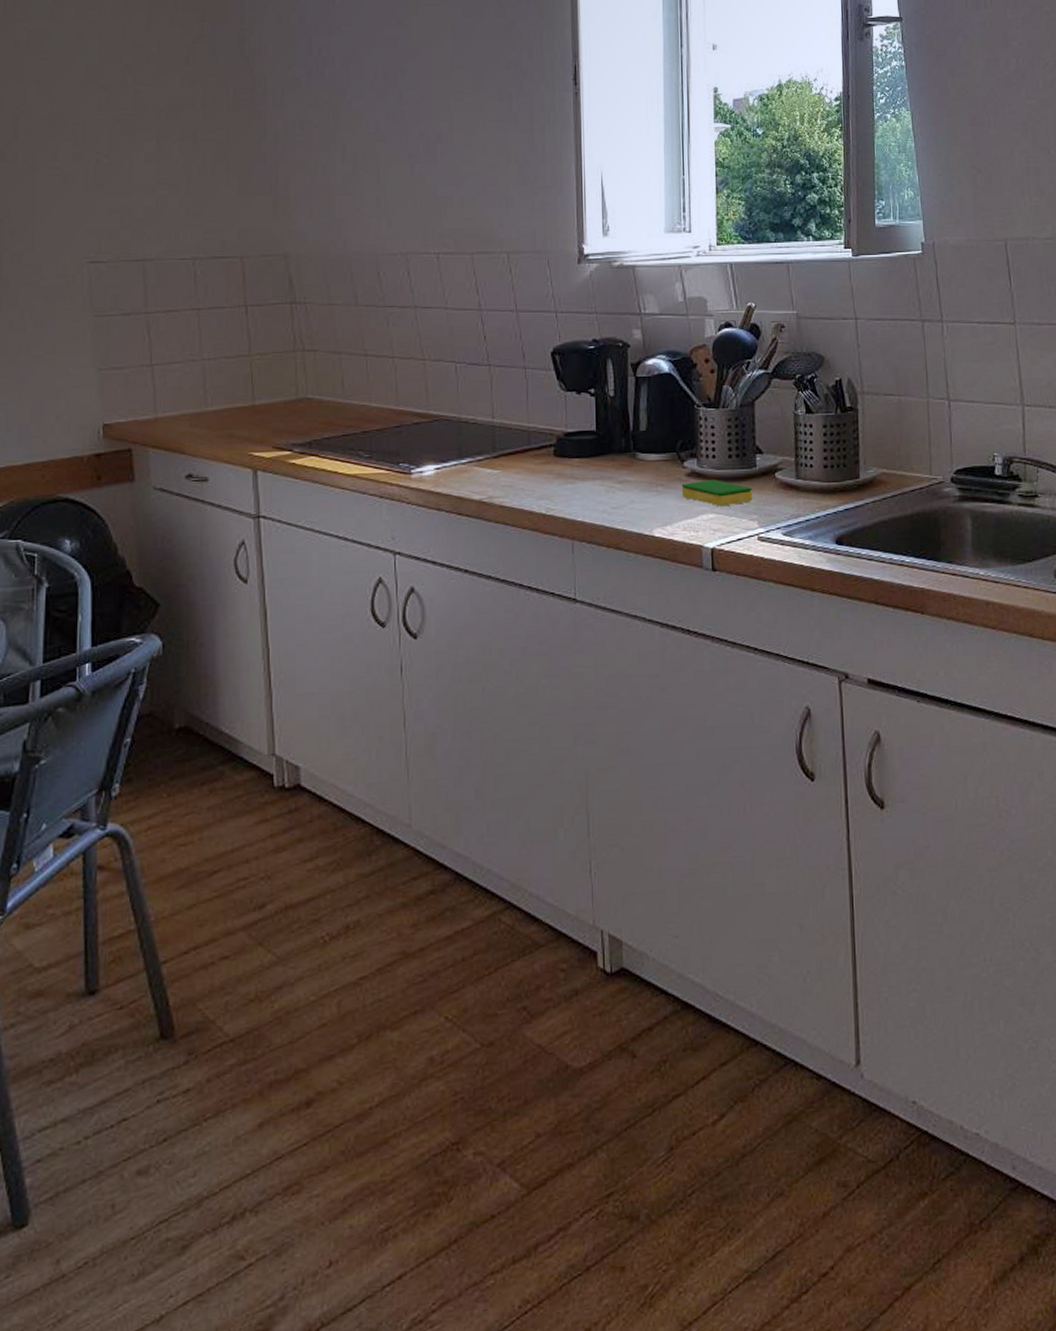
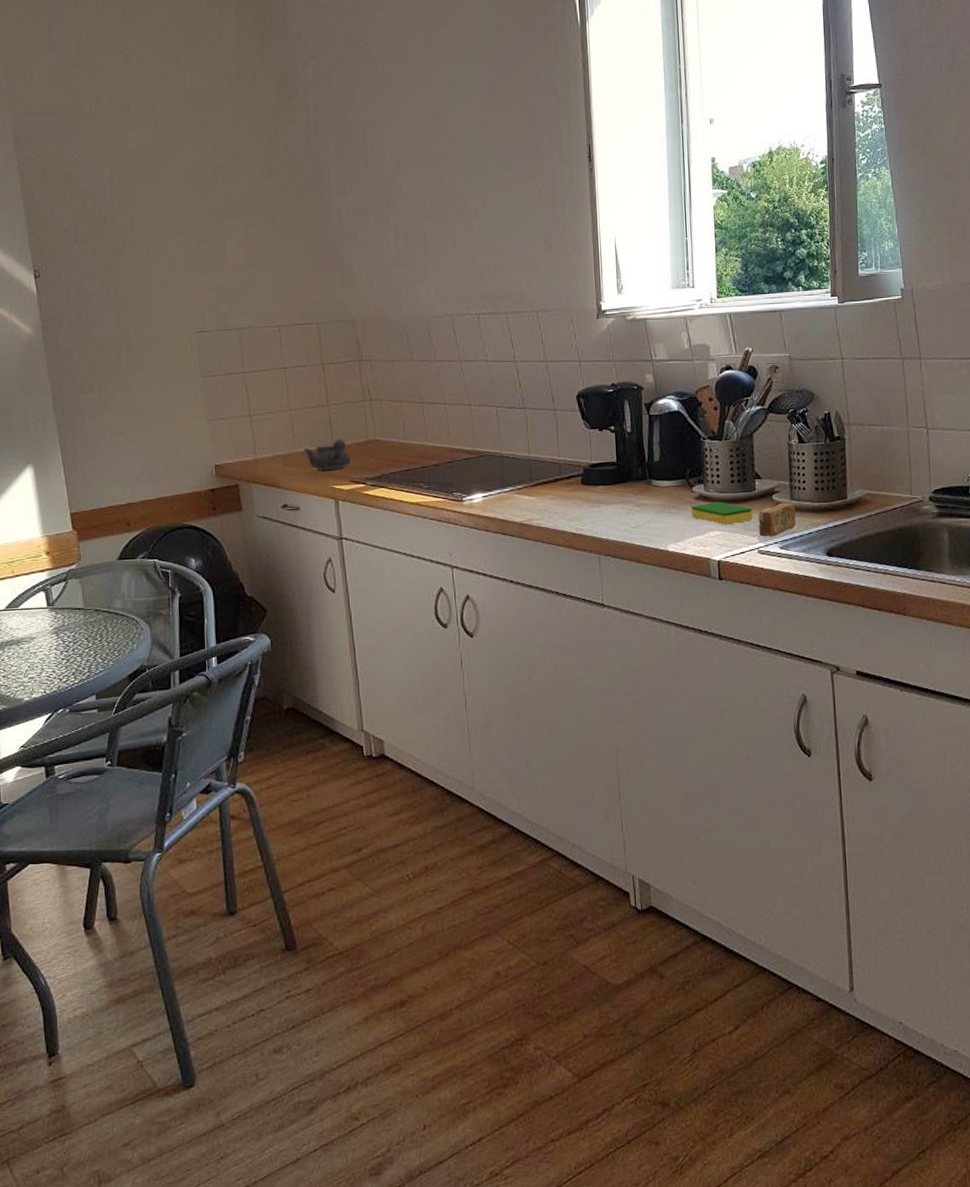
teapot: none [216,396,275,433] -> present [303,439,351,470]
soap bar: none [759,481,801,521] -> present [758,502,796,537]

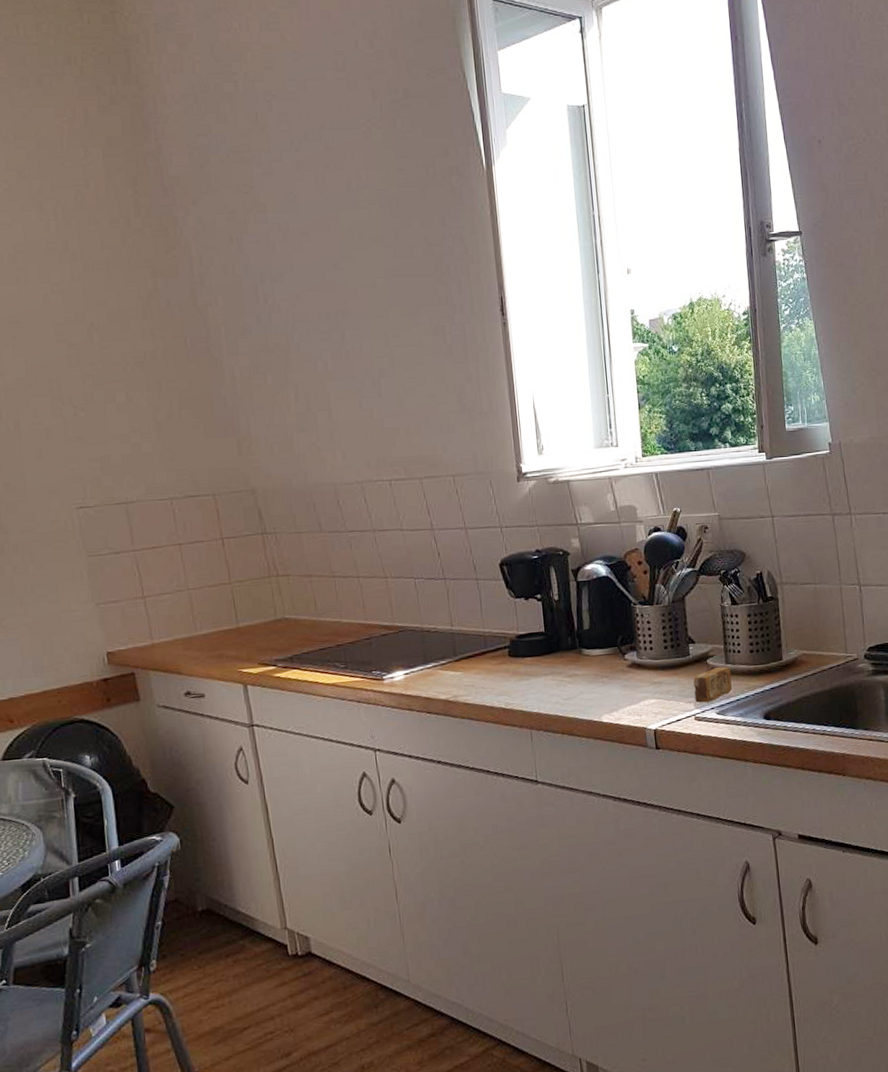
teapot: present [303,439,351,470] -> none [205,618,259,653]
dish sponge: present [691,502,753,525] -> none [624,669,688,693]

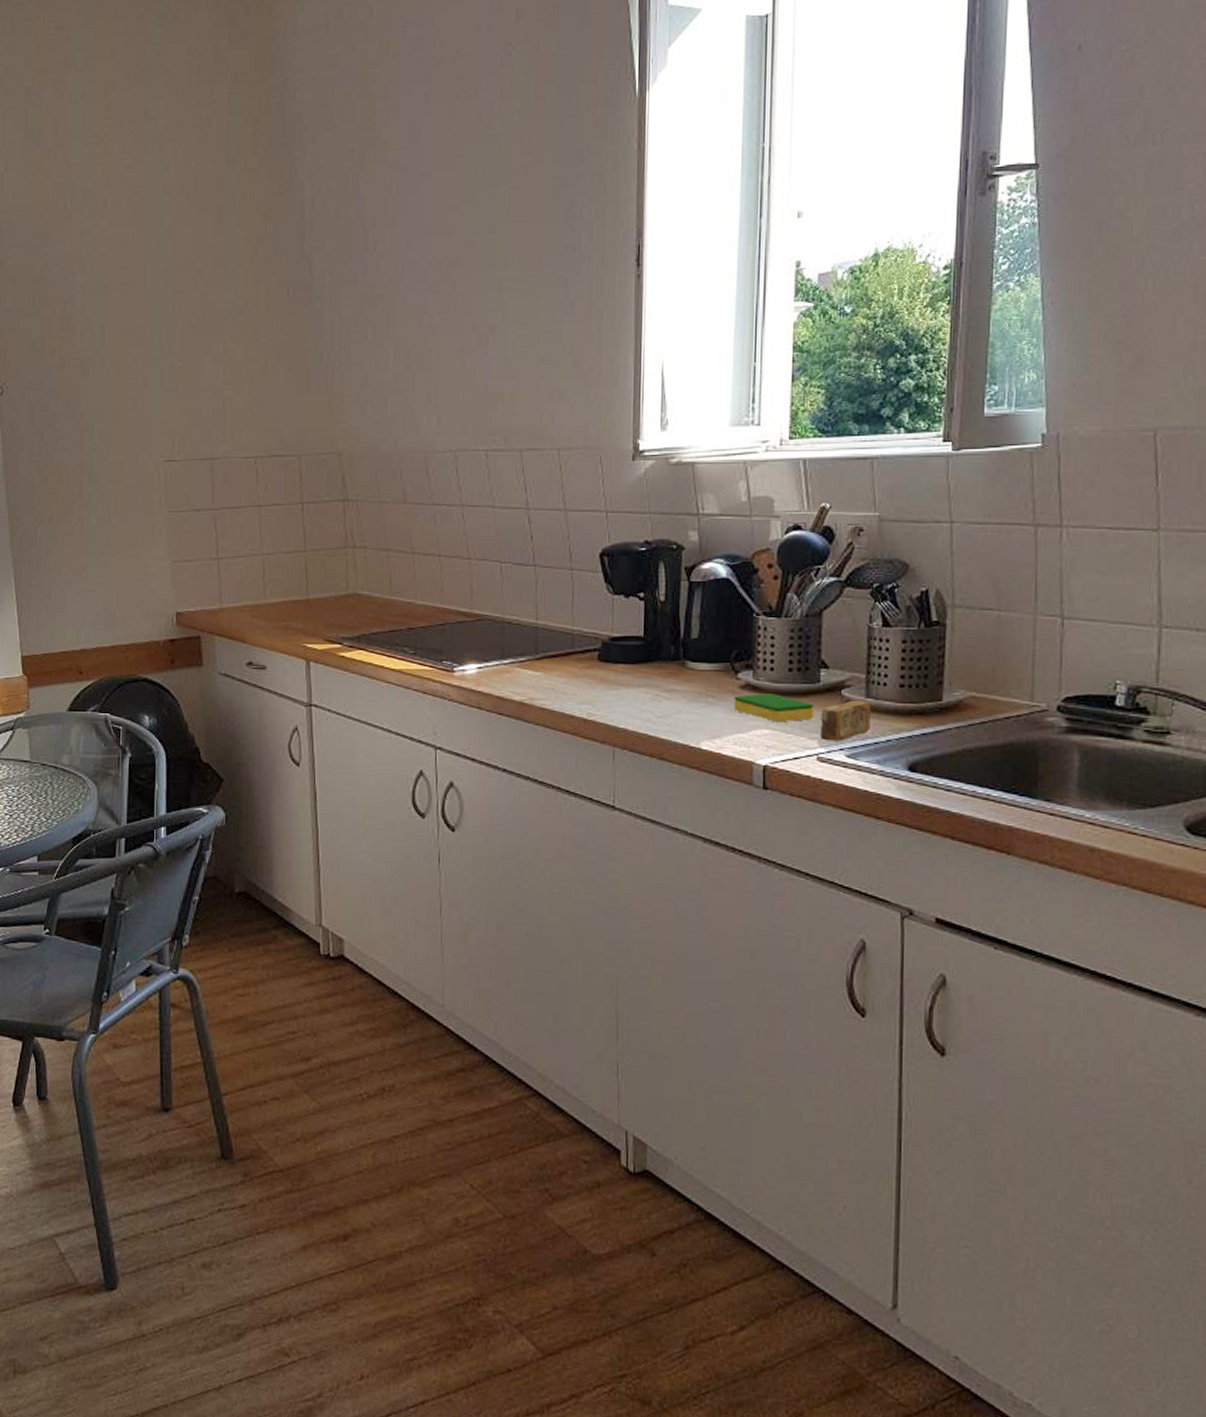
dish sponge: none [624,669,688,693] -> present [733,693,814,723]

